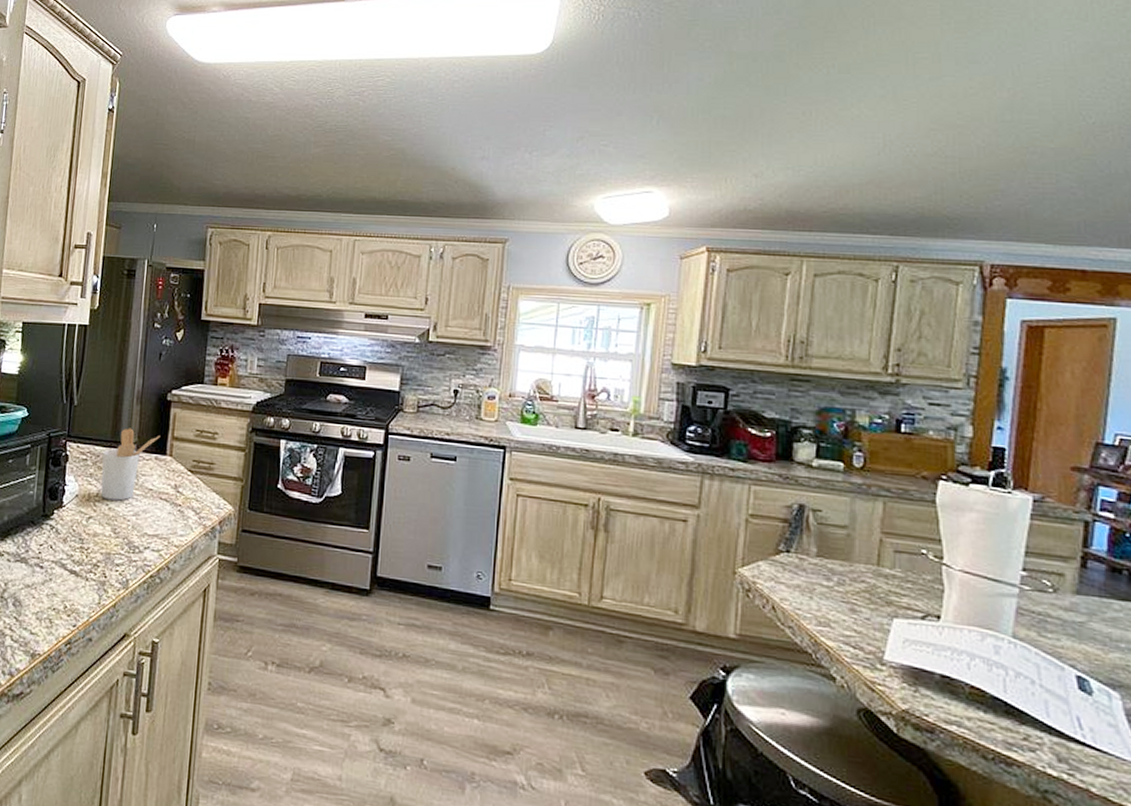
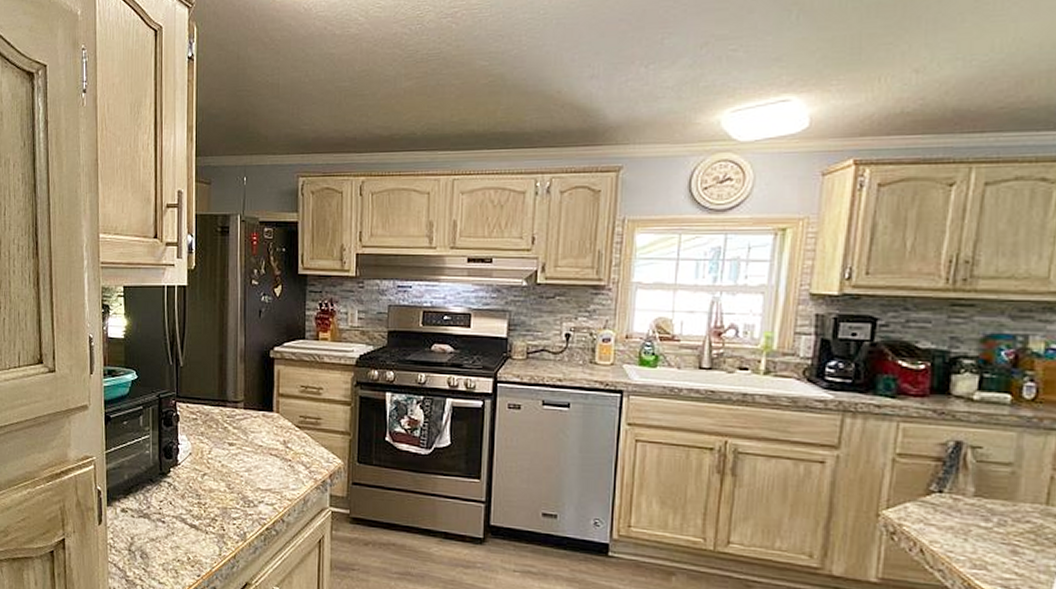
utensil holder: present [100,428,161,501] -> none [212,386,266,458]

